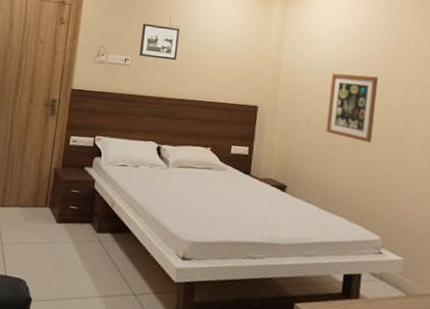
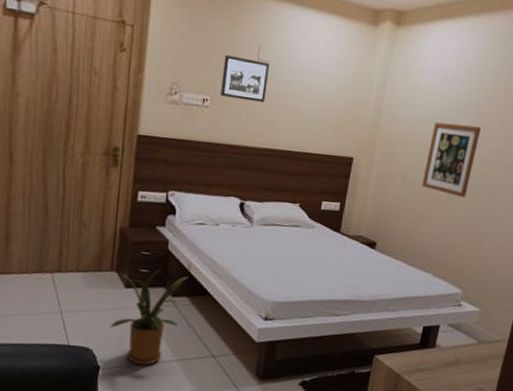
house plant: none [41,205,112,300] -> present [109,267,189,366]

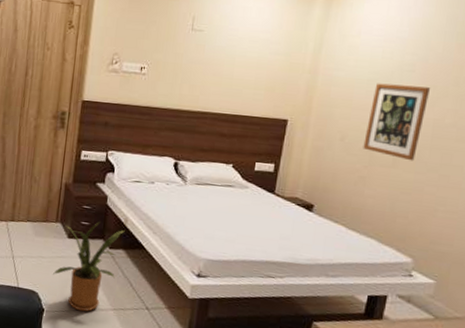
picture frame: present [220,54,270,102] -> none [157,26,204,68]

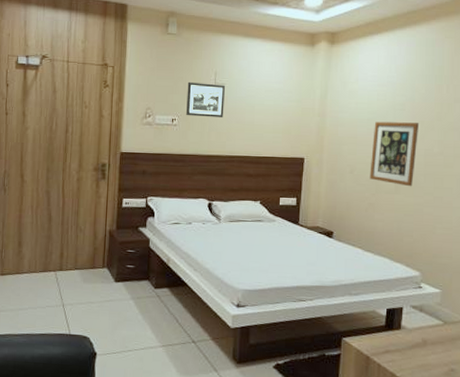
house plant: present [53,221,125,312] -> none [103,263,168,351]
picture frame: none [157,26,204,68] -> present [186,81,226,117]

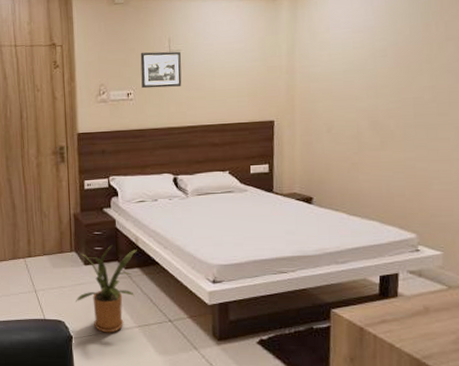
house plant: none [103,263,168,351] -> present [76,244,137,333]
wall art: present [369,121,418,187] -> none [350,69,405,141]

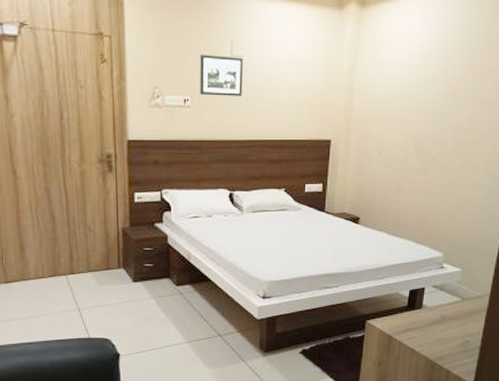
house plant: present [76,244,137,333] -> none [123,260,189,350]

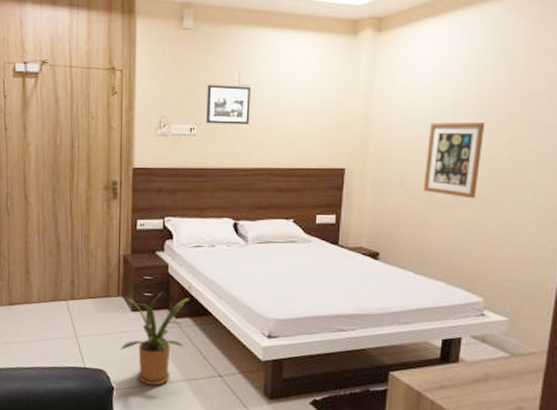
house plant: none [123,260,189,350] -> present [120,290,190,386]
wall art: none [398,97,450,167] -> present [423,123,484,199]

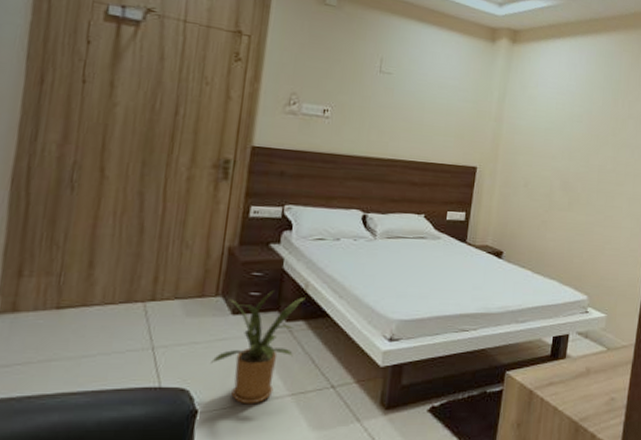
picture frame: present [206,84,252,124] -> none [342,66,393,113]
wall art: present [423,123,484,199] -> none [543,132,594,204]

